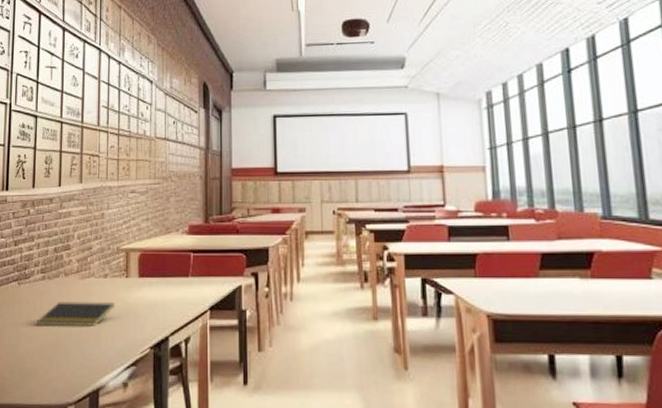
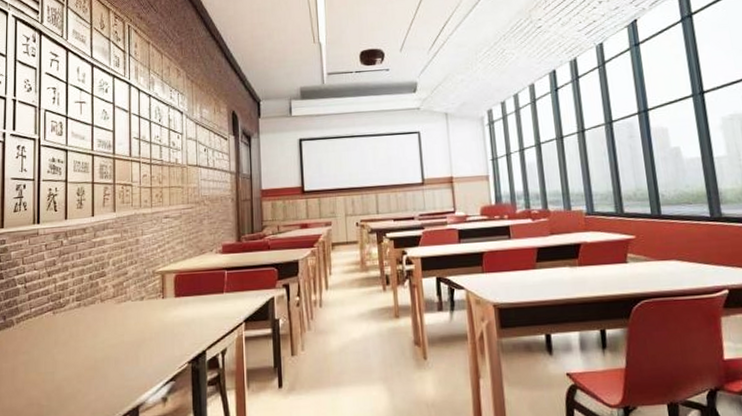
notepad: present [36,302,114,327] -> none [73,323,152,351]

